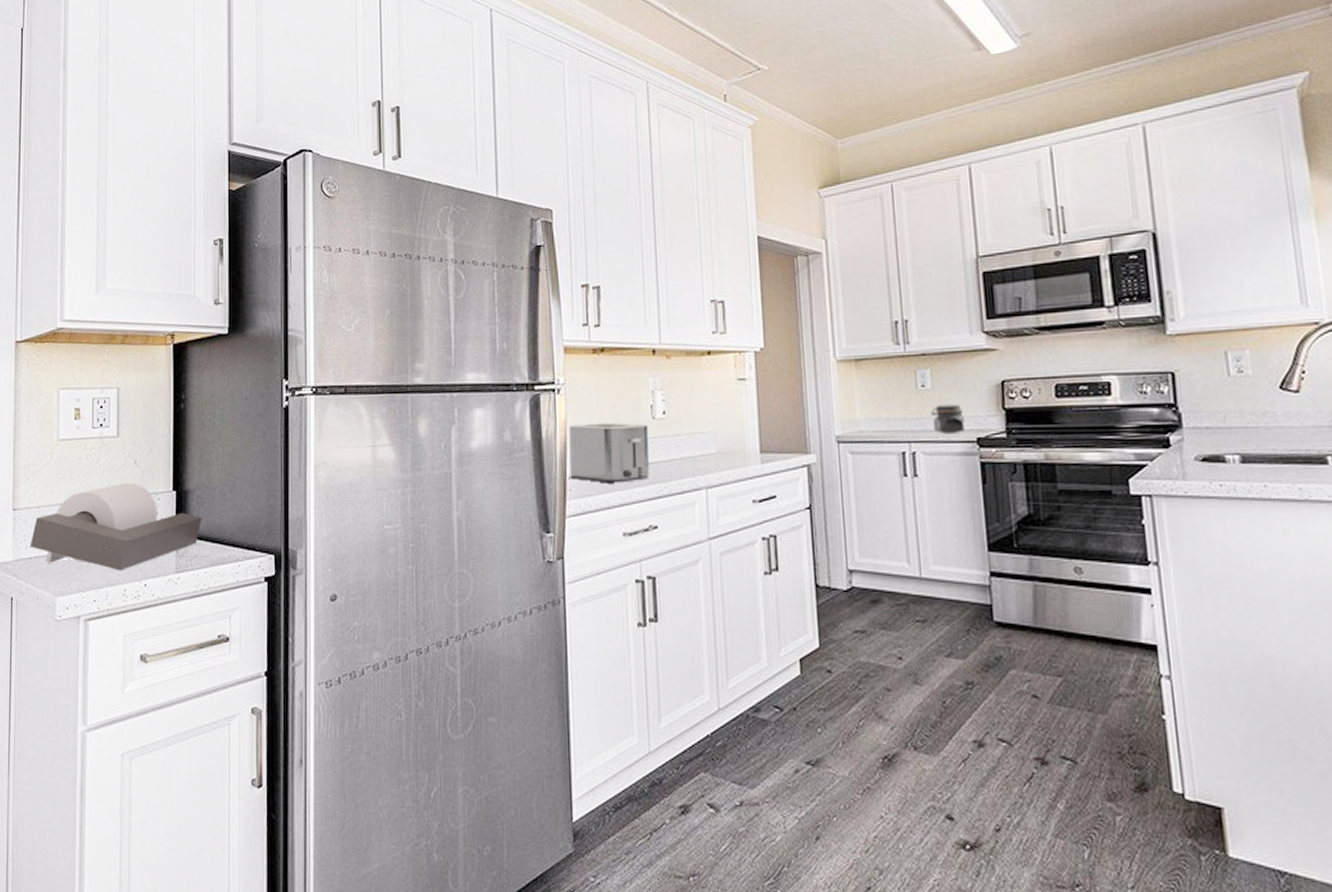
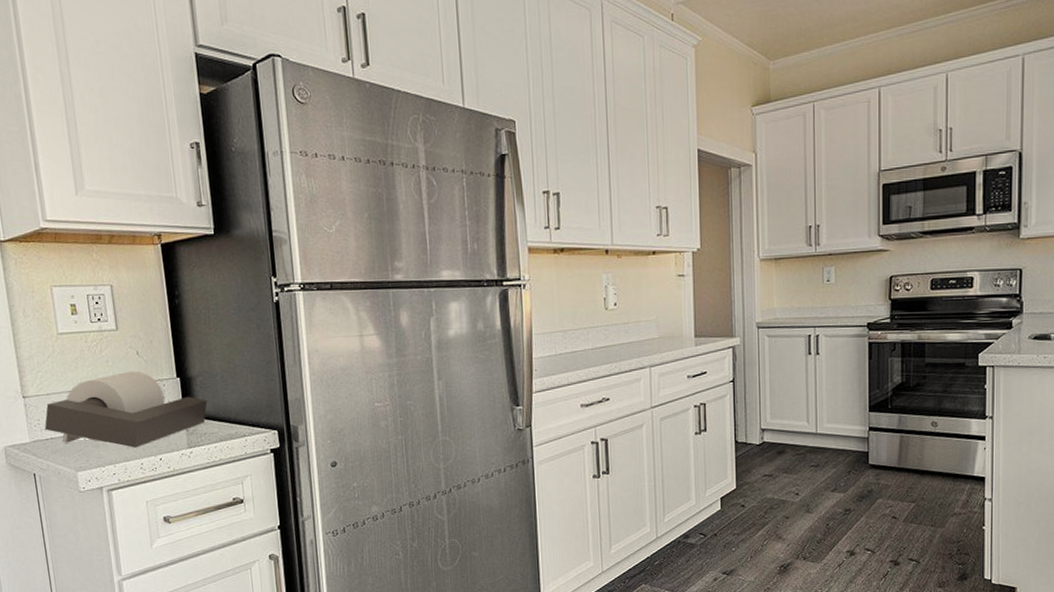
toaster: present [568,422,650,484] -> none [533,313,603,364]
jar: present [930,404,966,435] -> none [832,296,860,321]

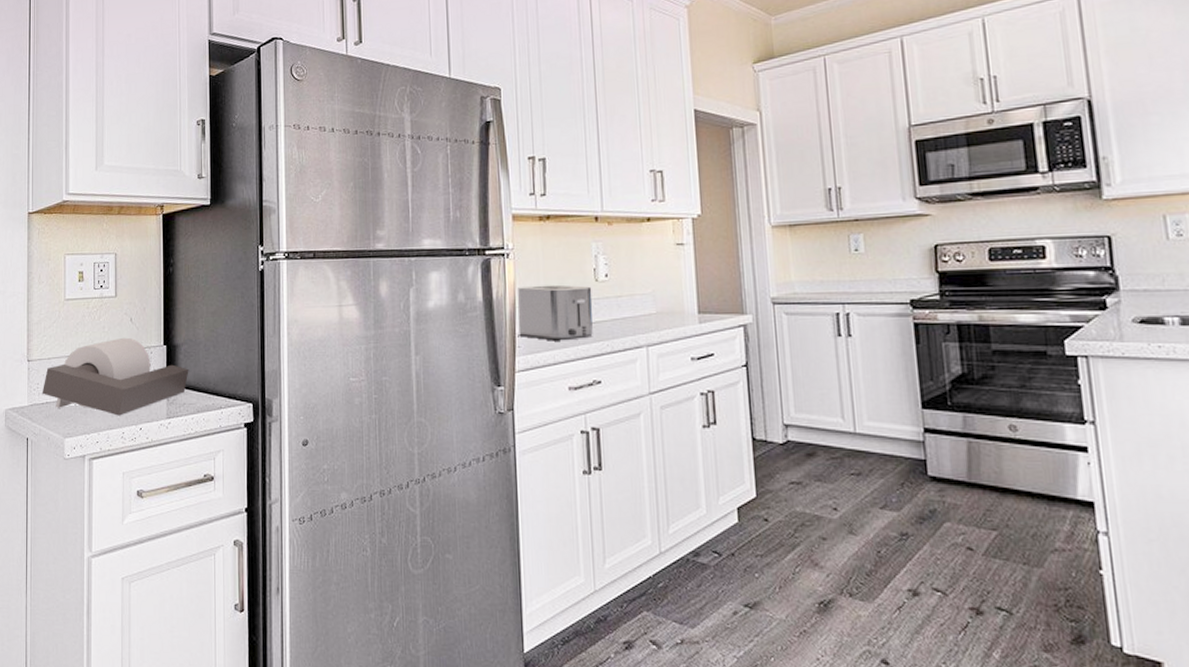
toaster: none [533,313,603,364] -> present [517,284,593,341]

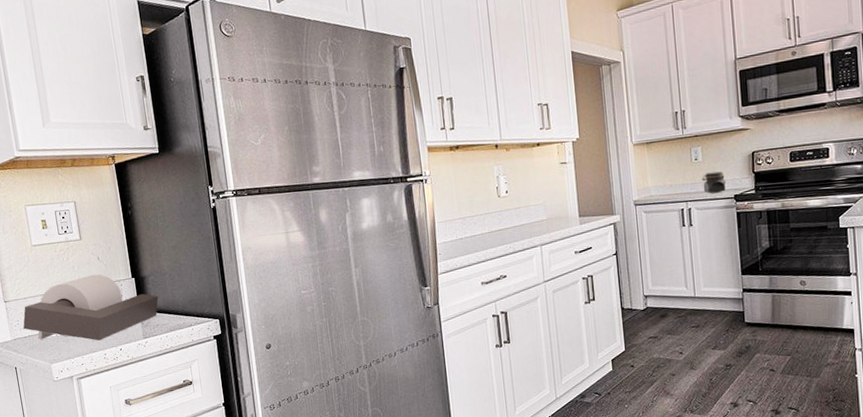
toaster: present [517,284,593,341] -> none [435,201,498,248]
jar: none [863,267,899,297] -> present [701,171,726,194]

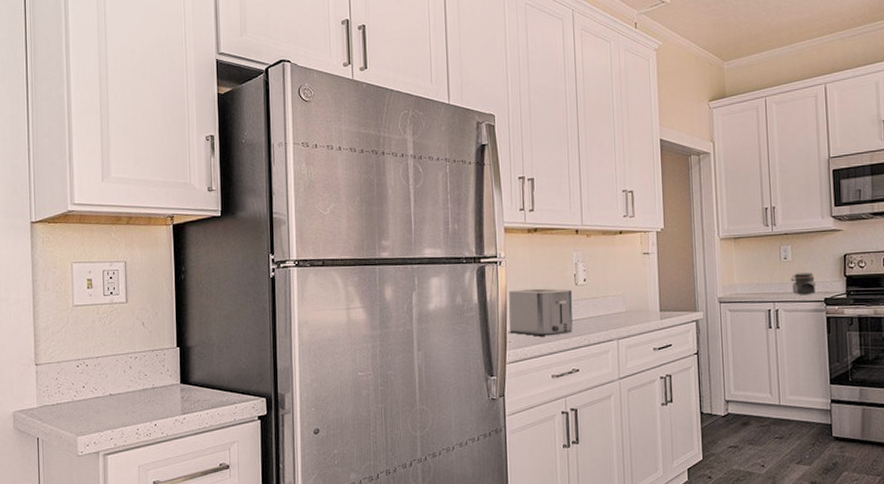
paper towel holder: present [22,274,159,341] -> none [51,340,203,414]
toaster: none [435,201,498,248] -> present [508,288,573,337]

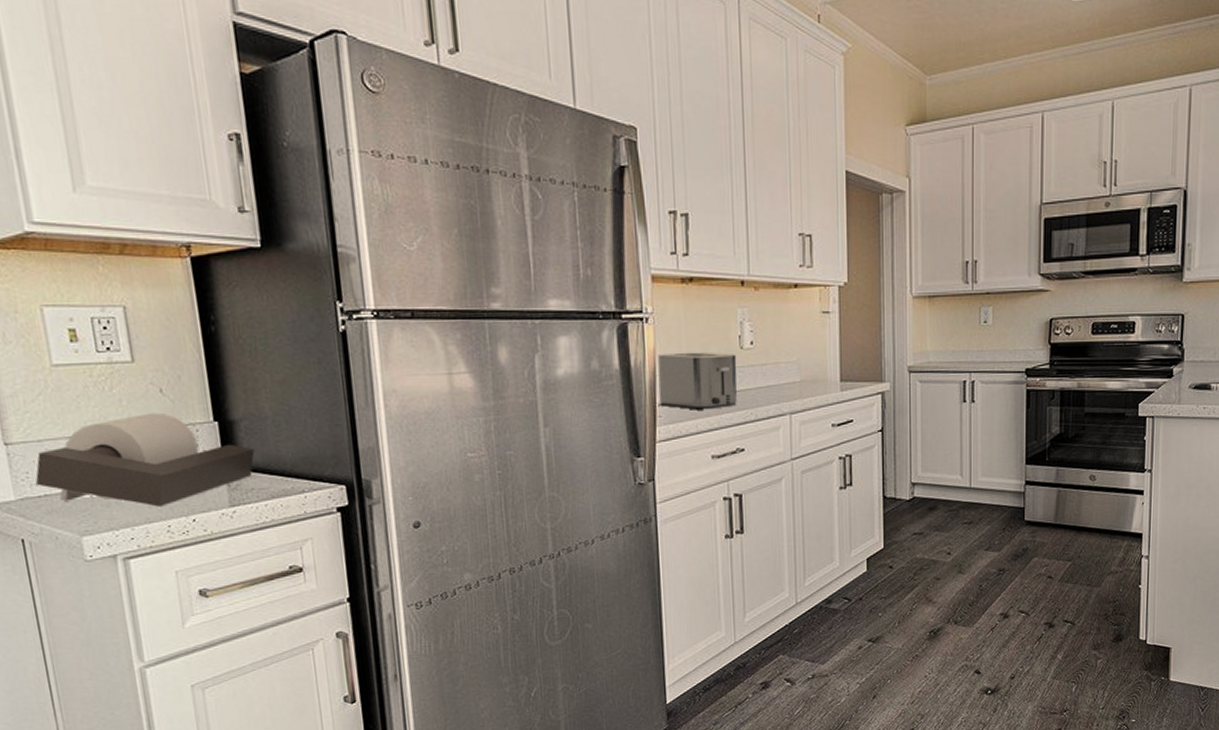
paper towel holder: none [51,340,203,414] -> present [35,412,255,507]
jar: present [790,272,817,296] -> none [989,339,1018,366]

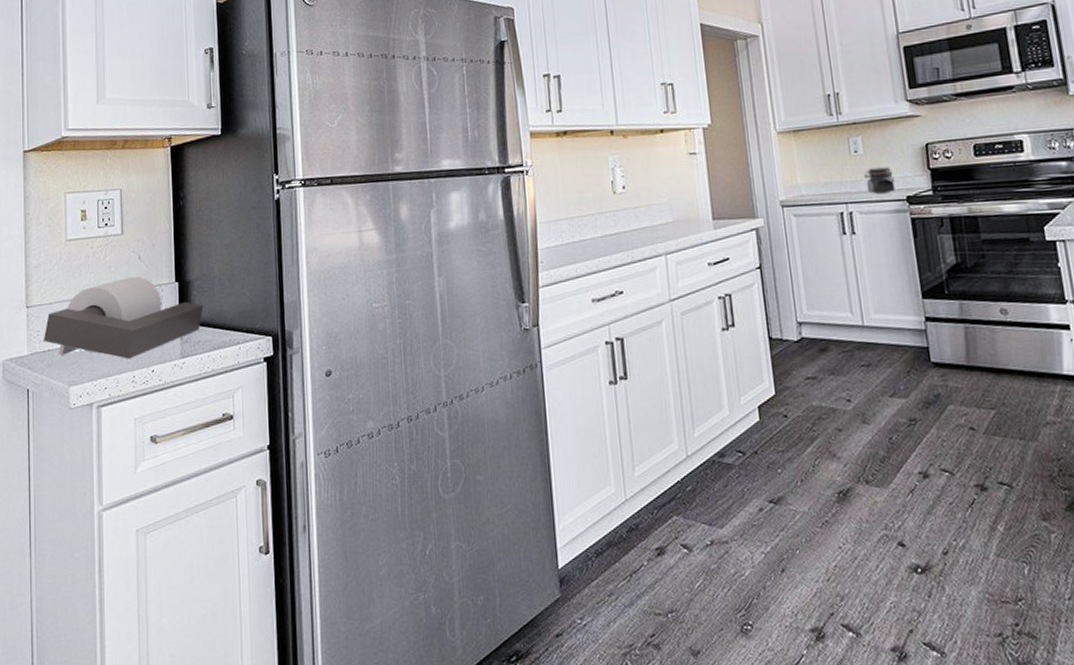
toaster: present [657,352,737,410] -> none [537,198,613,255]
jar: none [989,339,1018,366] -> present [863,167,896,195]

